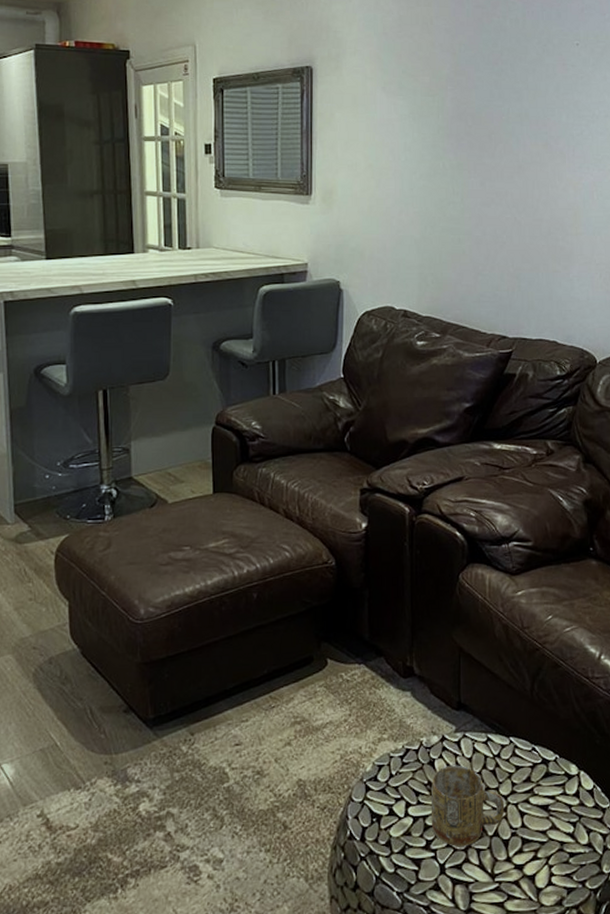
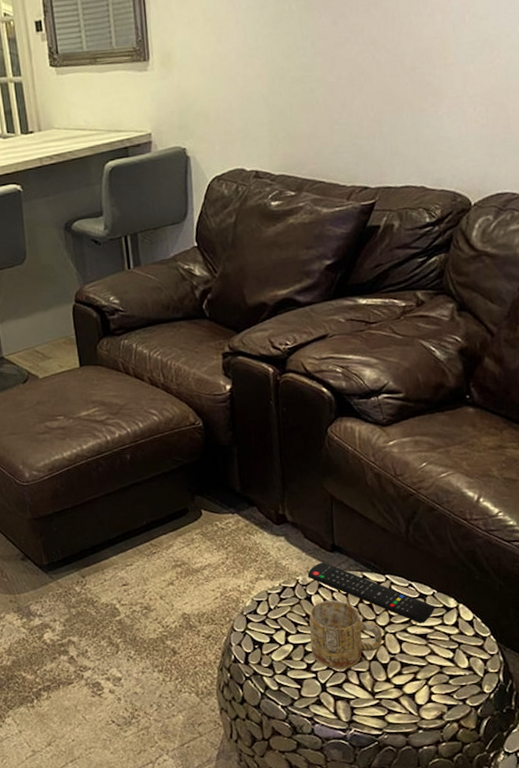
remote control: none [432,721,557,794] -> present [307,562,435,624]

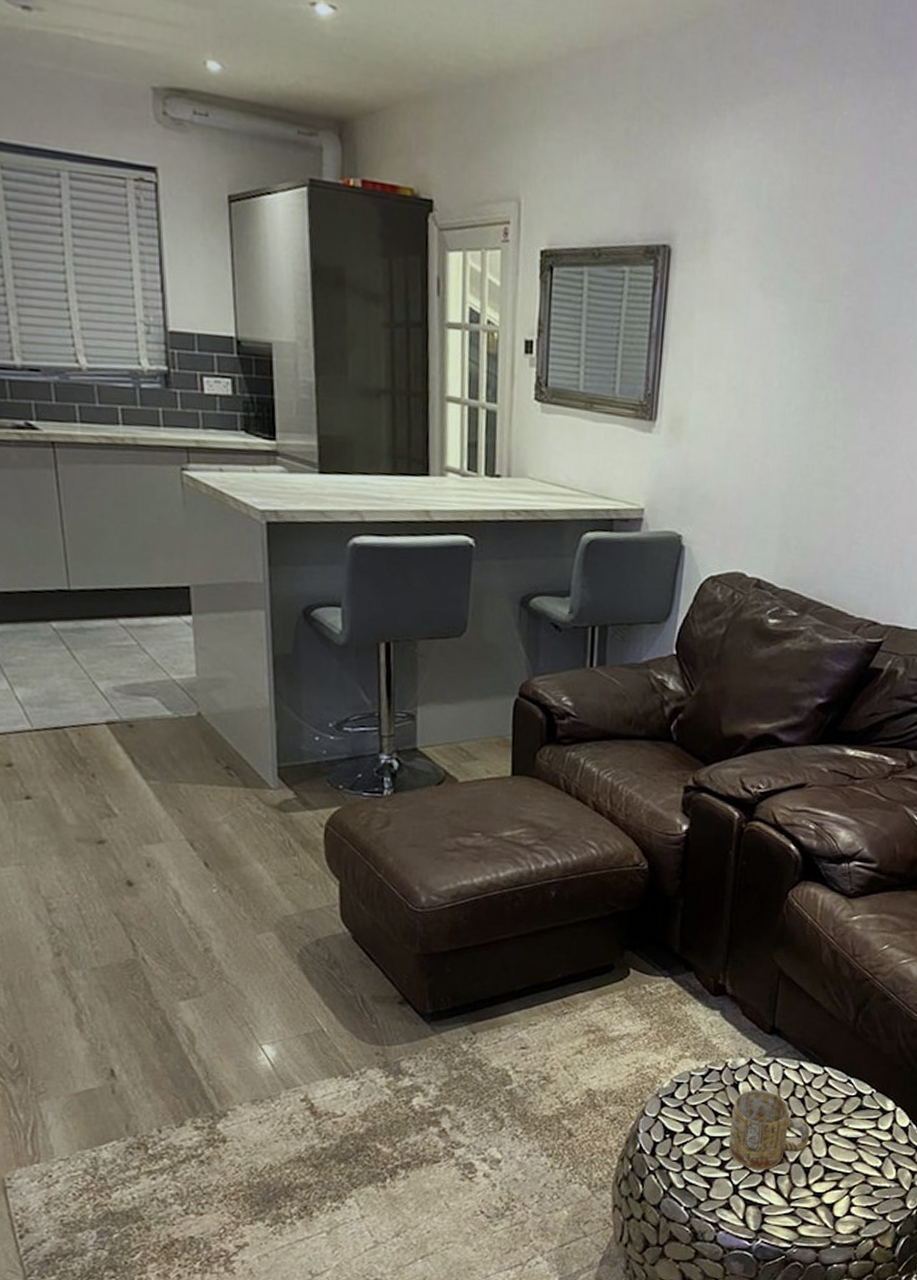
remote control: present [307,562,435,624] -> none [738,1045,871,1126]

